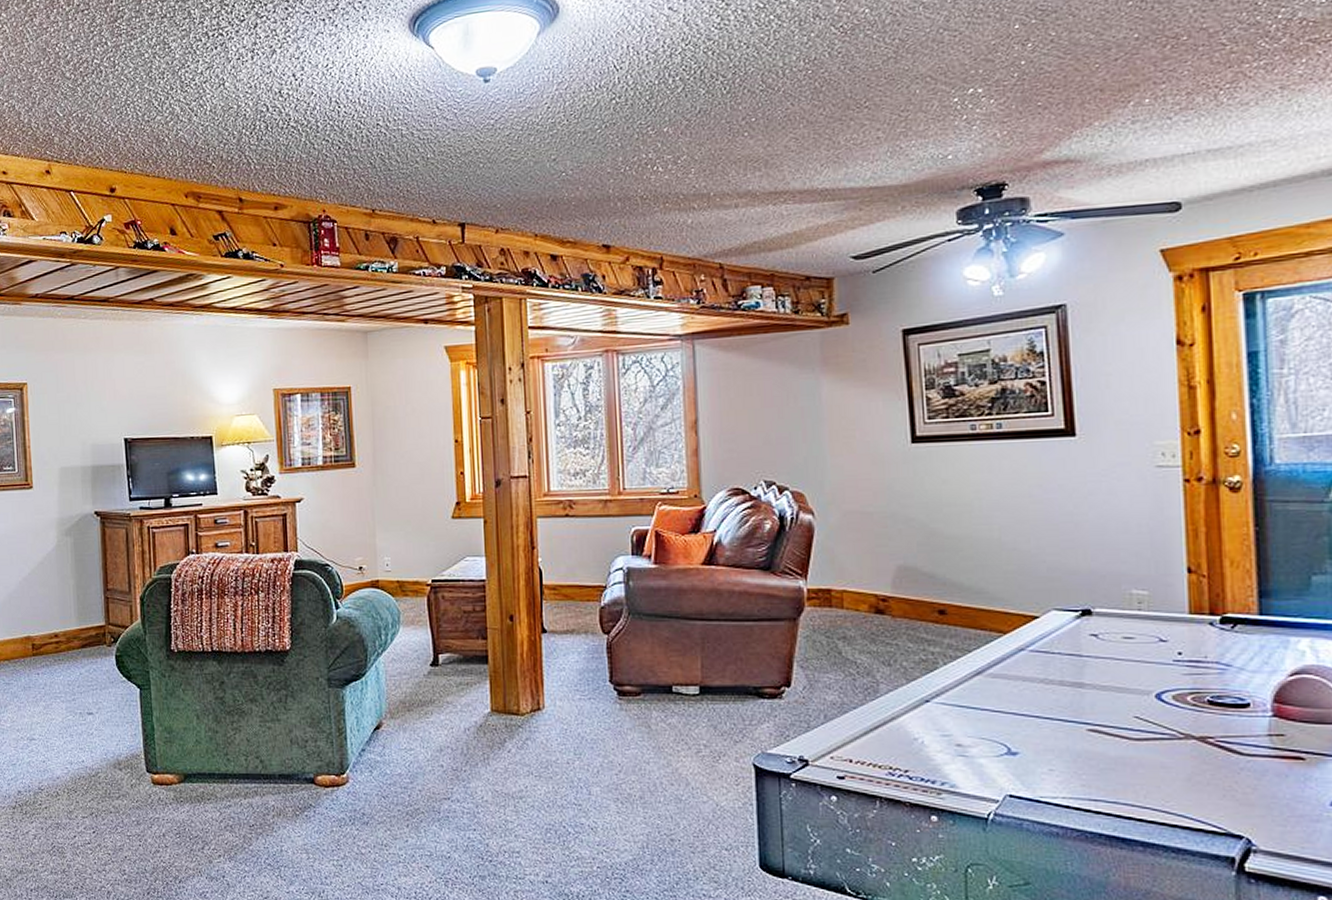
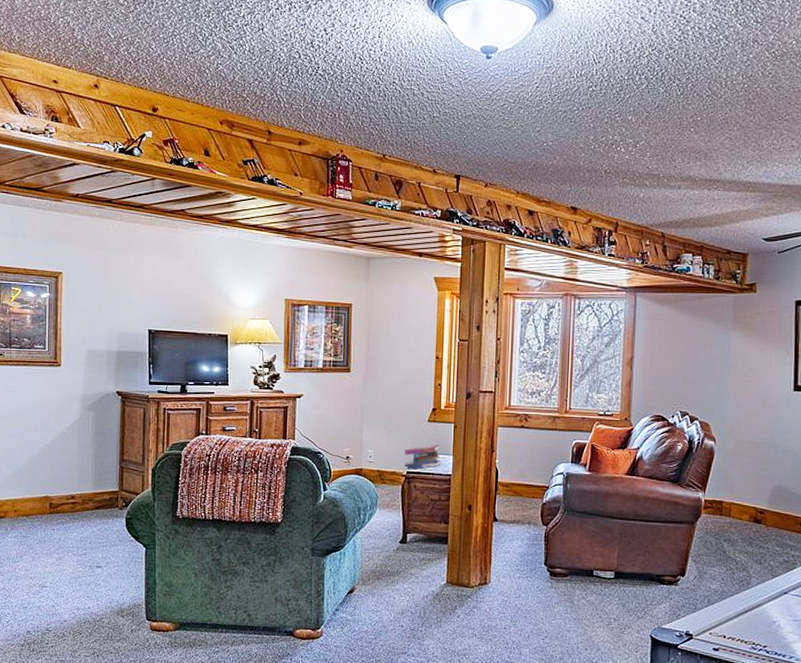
books: none [427,545,472,578] -> present [404,445,442,470]

